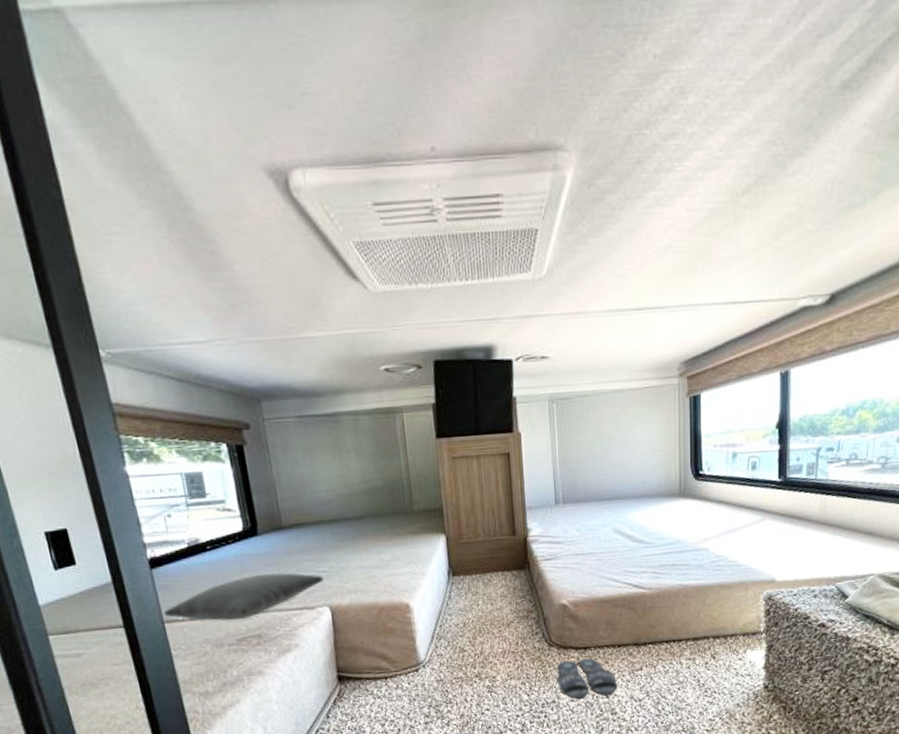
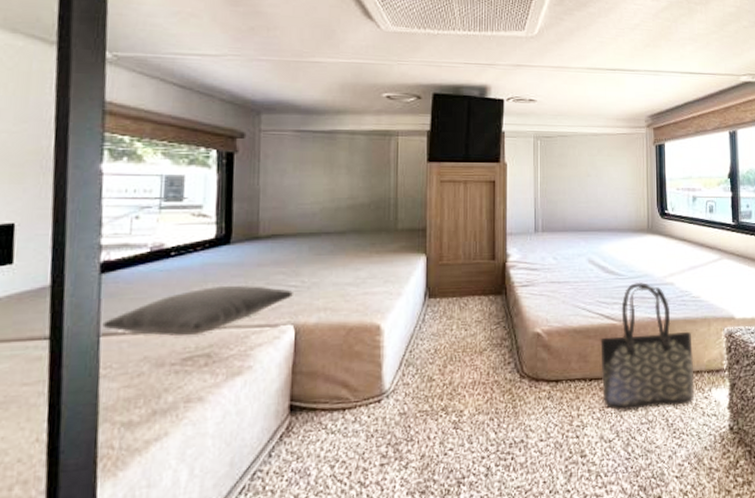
slippers: present [555,658,617,699] -> none [525,392,587,439]
tote bag: none [629,548,729,673] -> present [600,281,695,411]

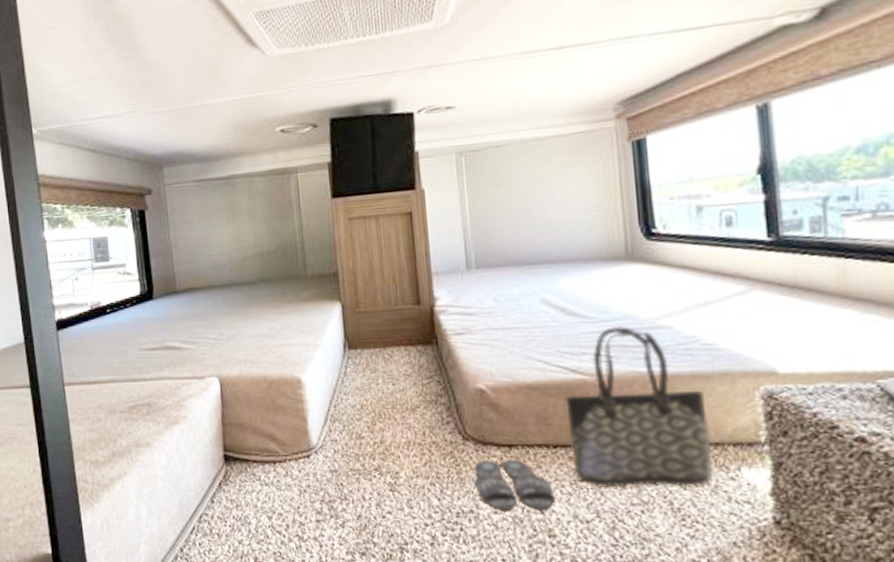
pillow: present [102,285,293,336] -> none [65,338,214,386]
slippers: none [525,392,587,439] -> present [473,459,555,511]

